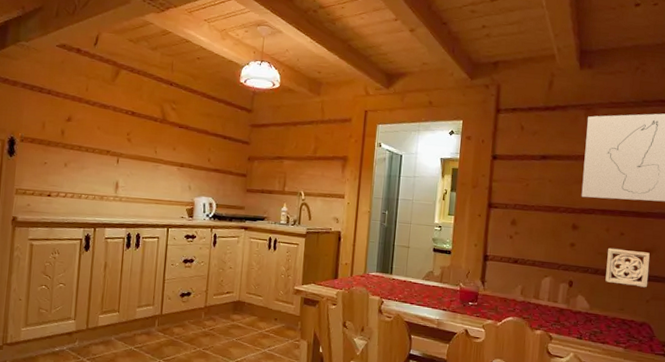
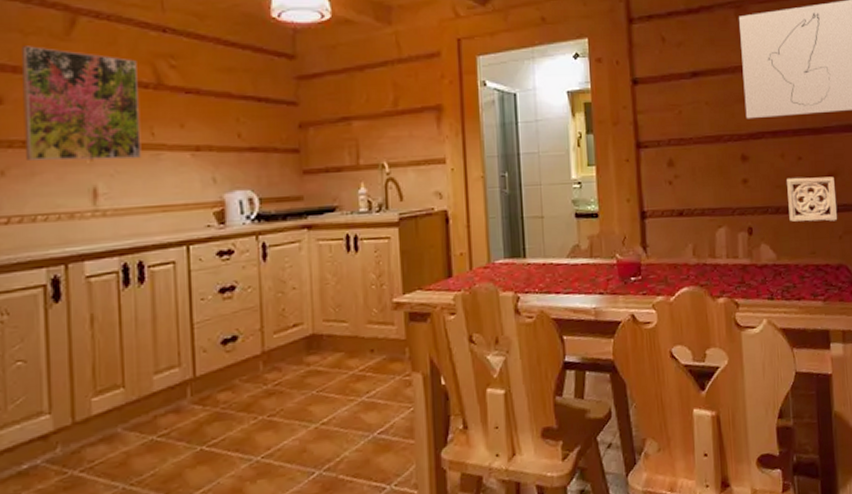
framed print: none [80,85,152,167] -> present [22,46,142,161]

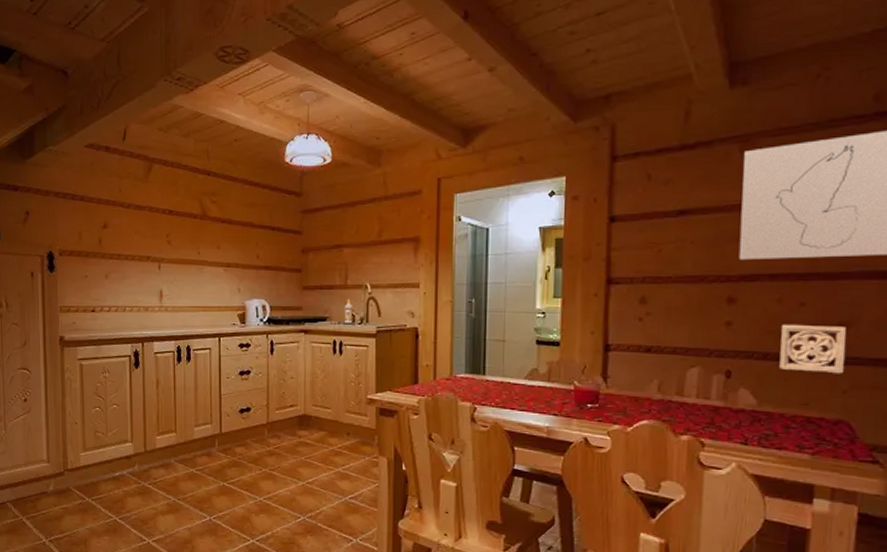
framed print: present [22,46,142,161] -> none [119,186,191,271]

